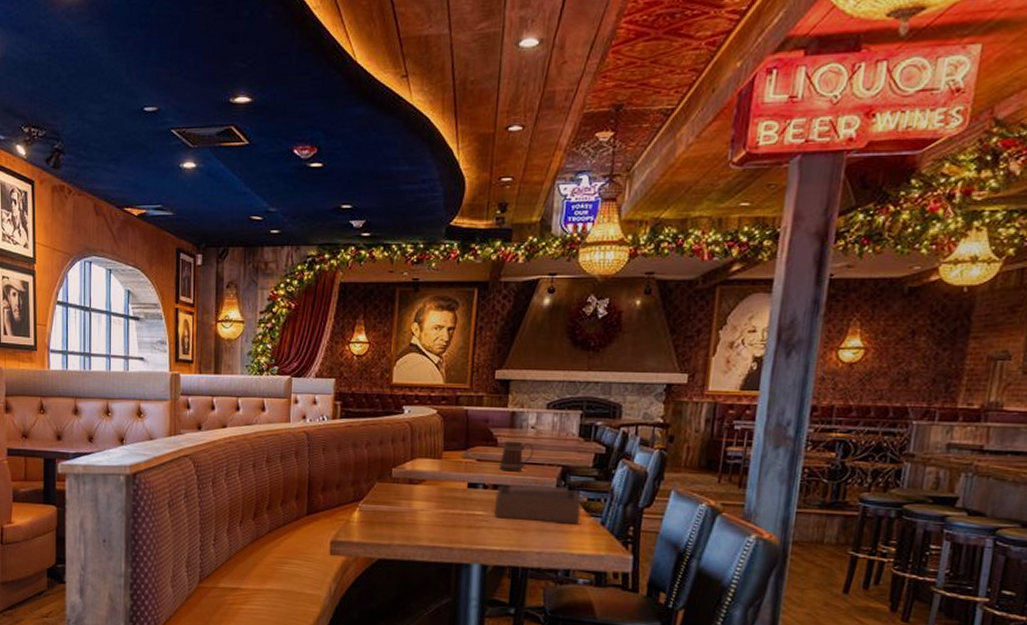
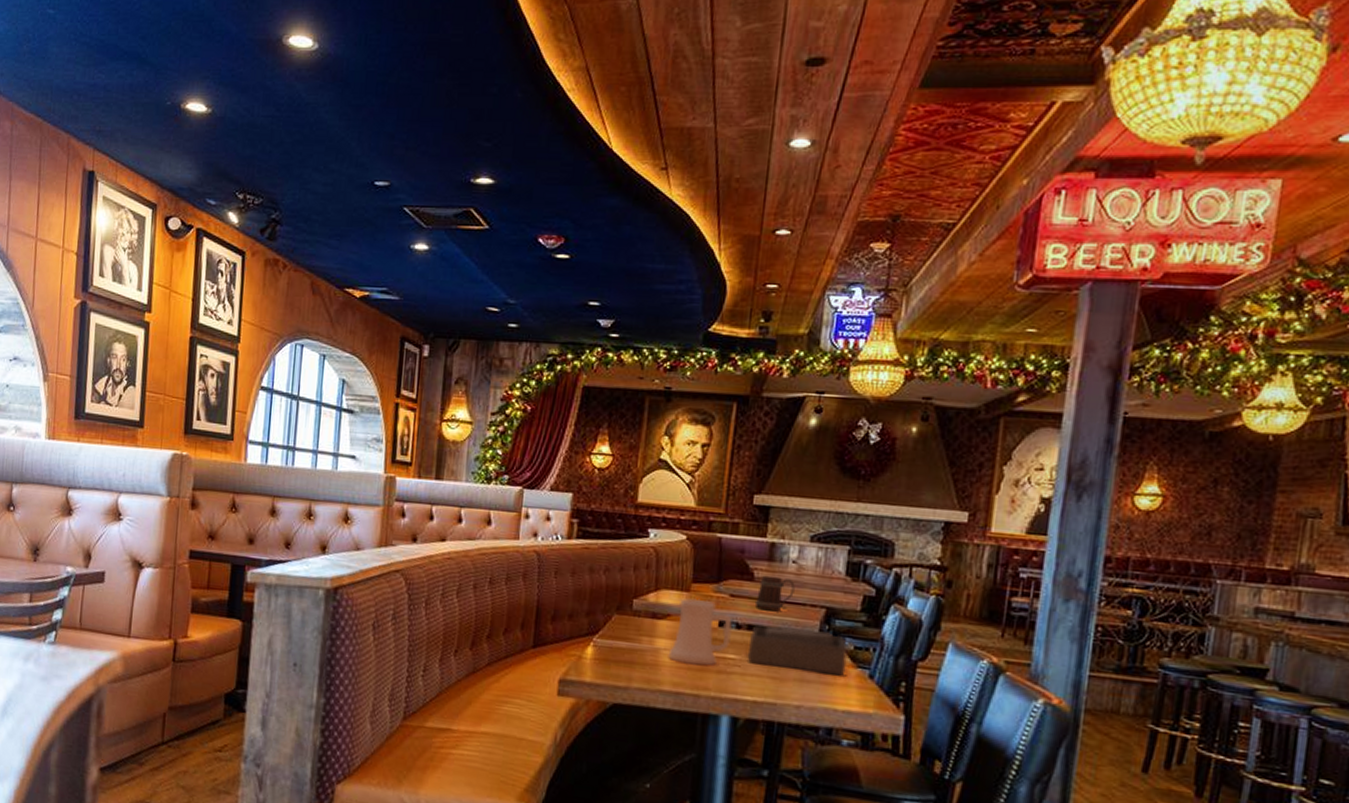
beer mug: none [424,464,481,523] -> present [668,598,733,667]

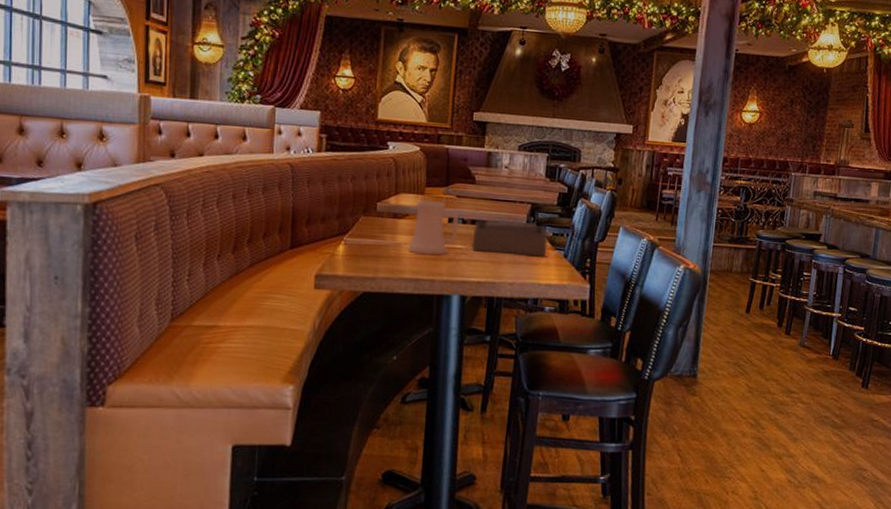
beer mug: present [755,575,795,612] -> none [477,179,507,209]

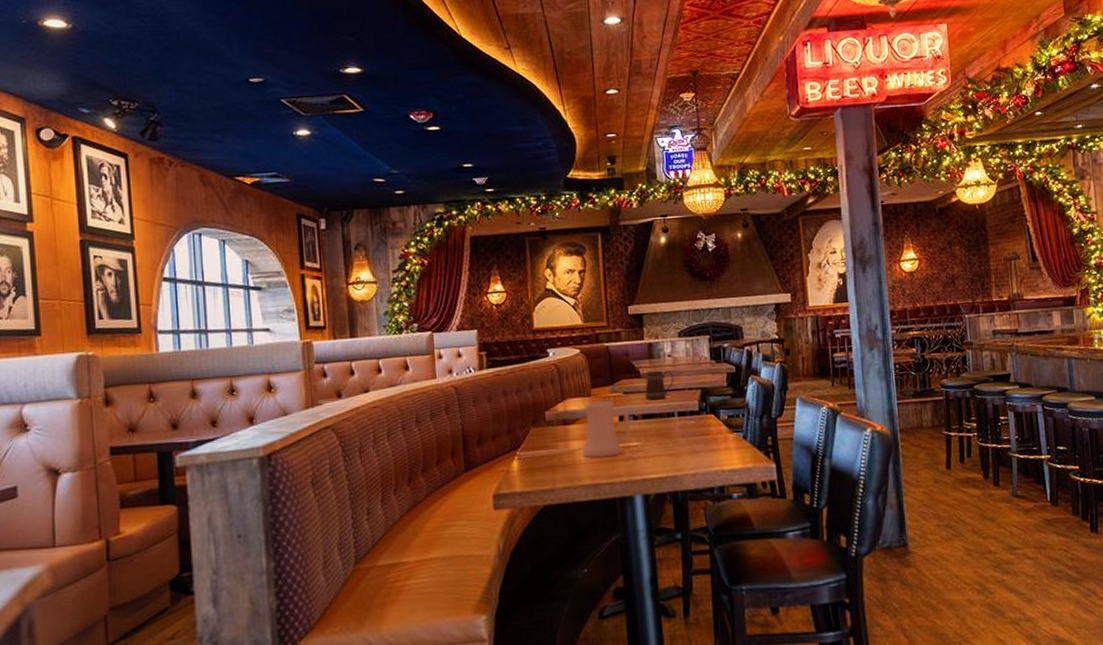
napkin holder: present [471,220,548,257] -> none [646,408,725,446]
beer mug: none [477,179,507,209] -> present [645,370,674,401]

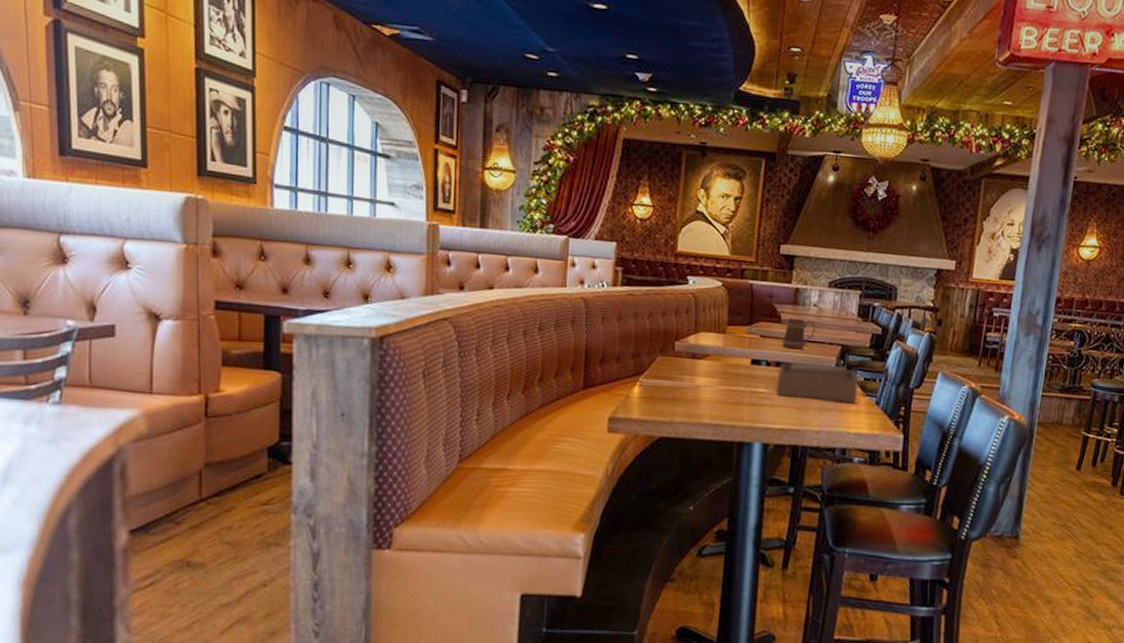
beer mug: present [582,401,632,459] -> none [707,339,764,400]
napkin holder: none [646,408,725,446] -> present [775,362,859,404]

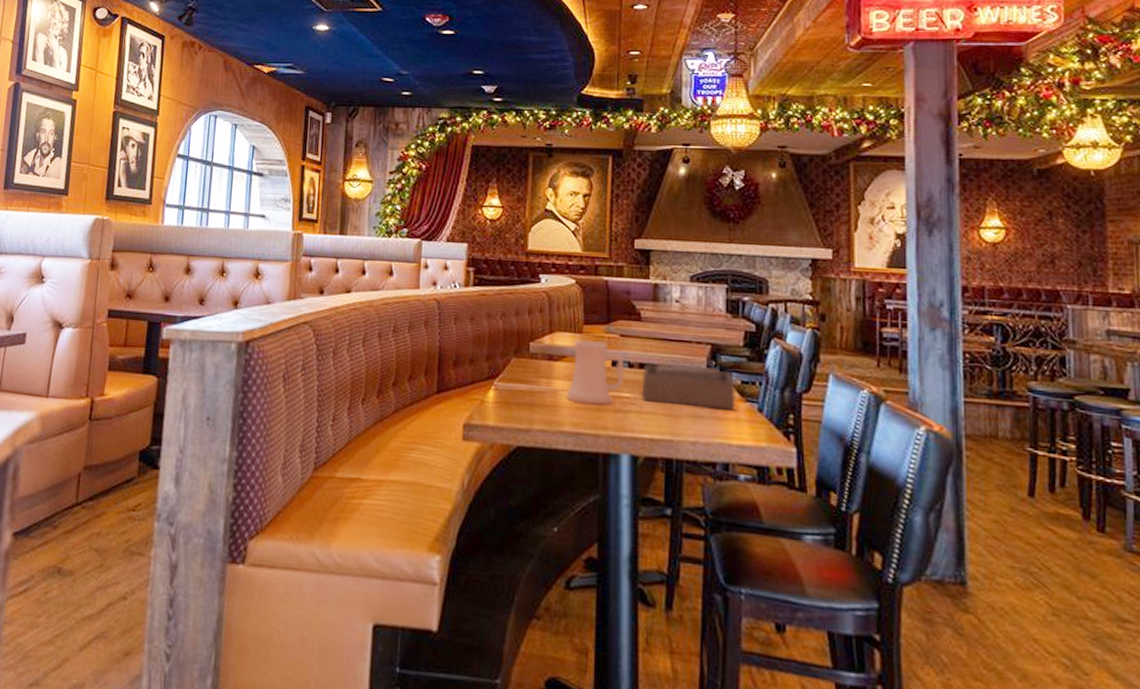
beer mug: none [707,339,764,400] -> present [566,339,626,406]
beer mug: present [782,317,816,350] -> none [645,315,680,350]

